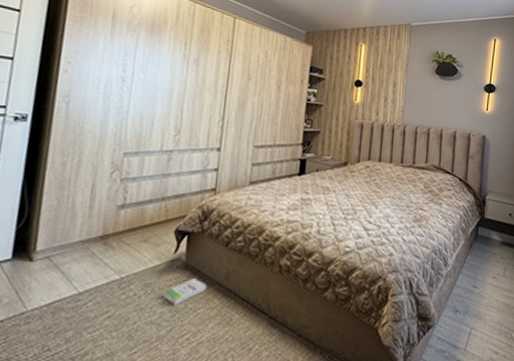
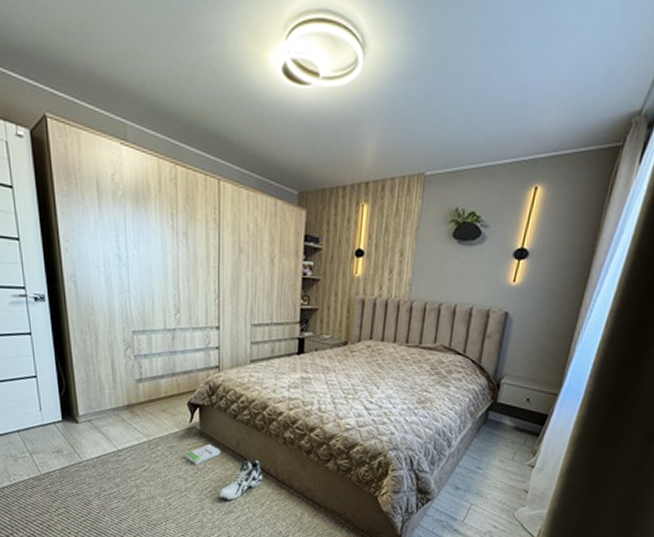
sneaker: none [198,294,253,349] -> present [219,459,263,501]

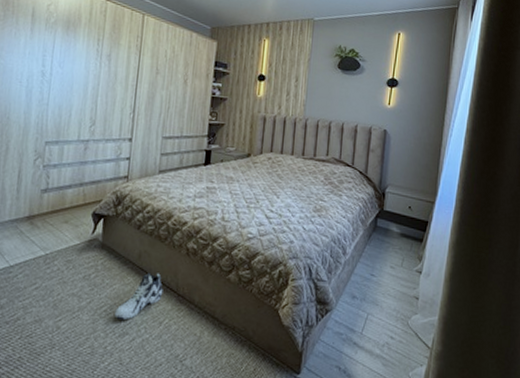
box: present [185,444,221,465] -> none [82,257,122,280]

